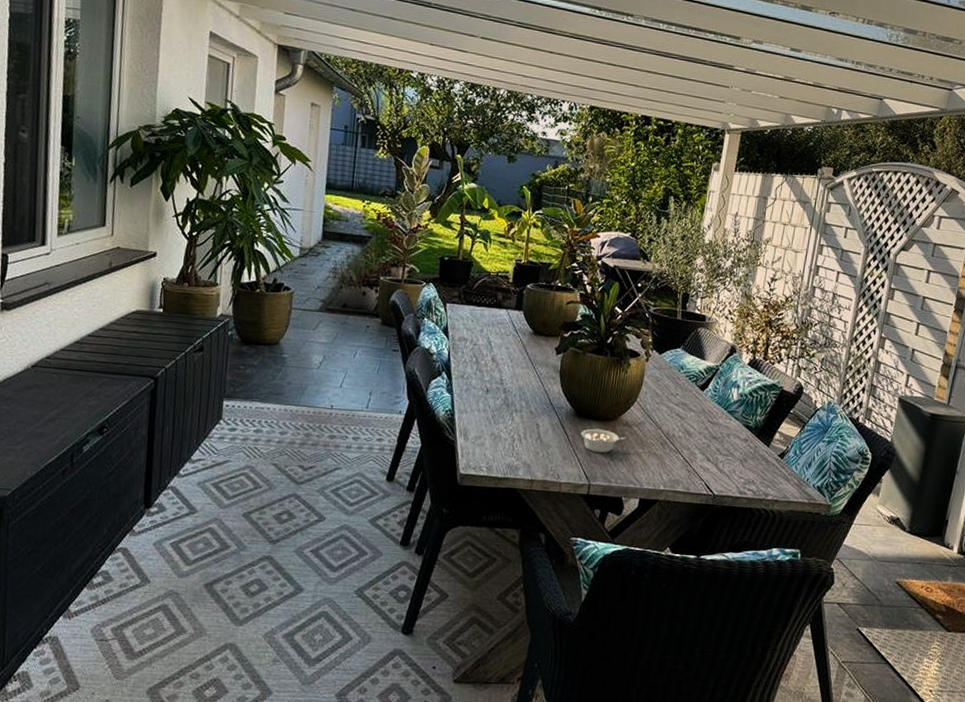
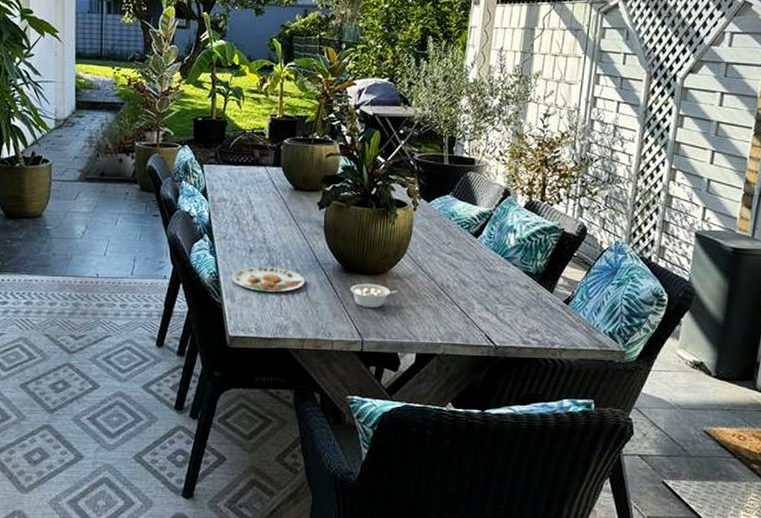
plate: none [466,406,538,433] -> present [231,266,305,292]

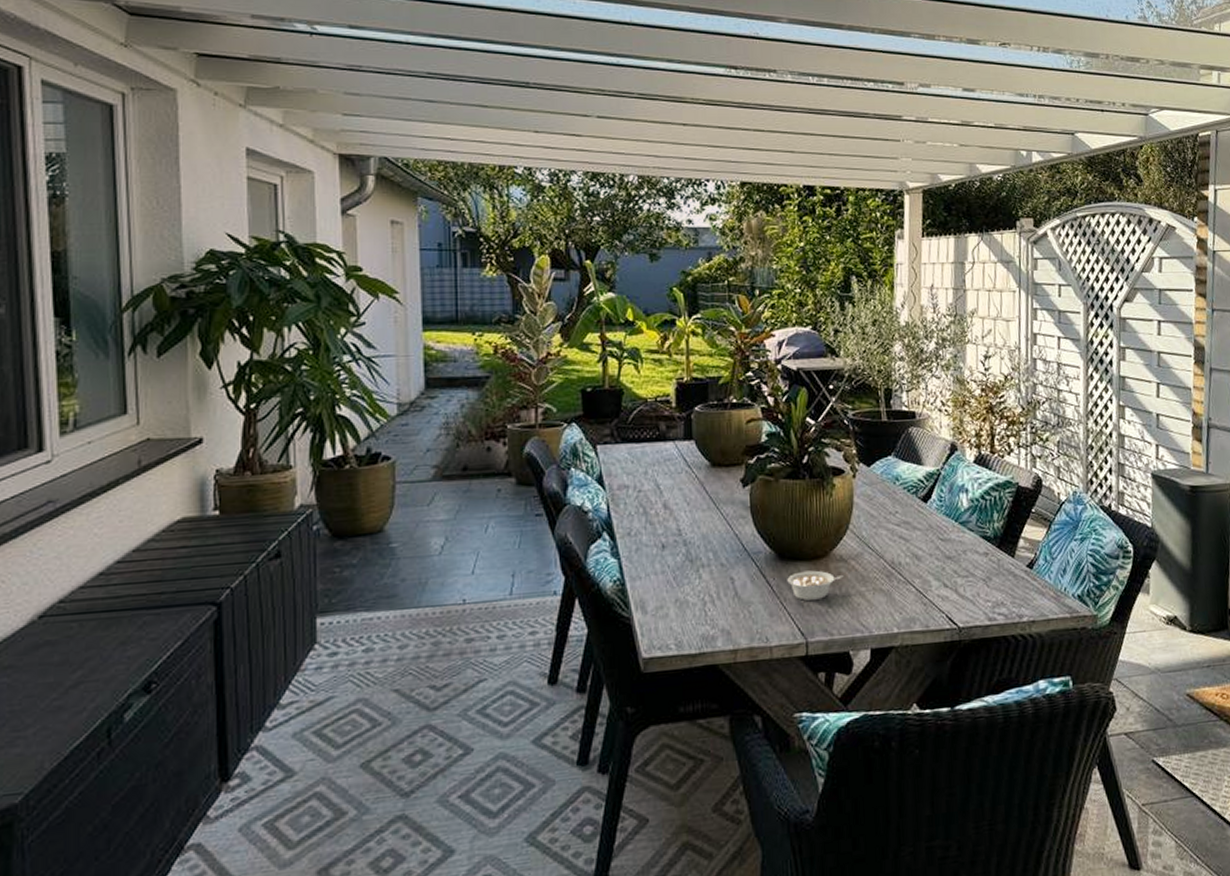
plate: present [231,266,305,292] -> none [640,563,732,596]

